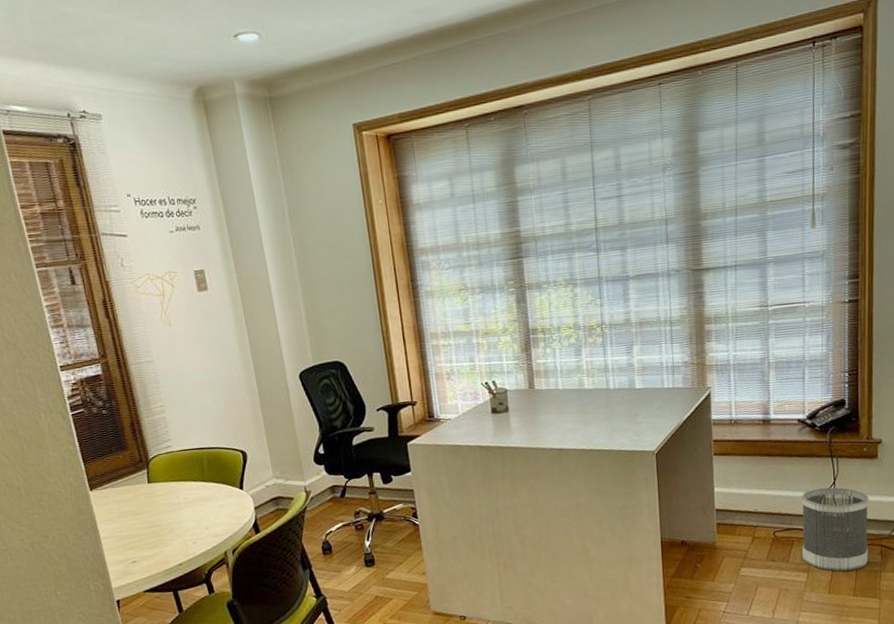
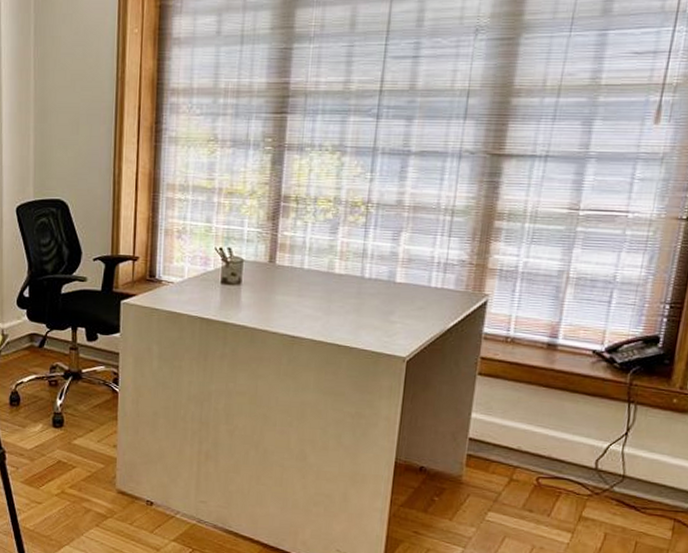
wastebasket: present [801,487,869,572] -> none [568,436,670,542]

